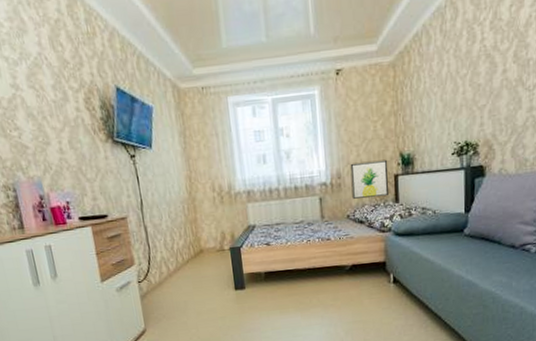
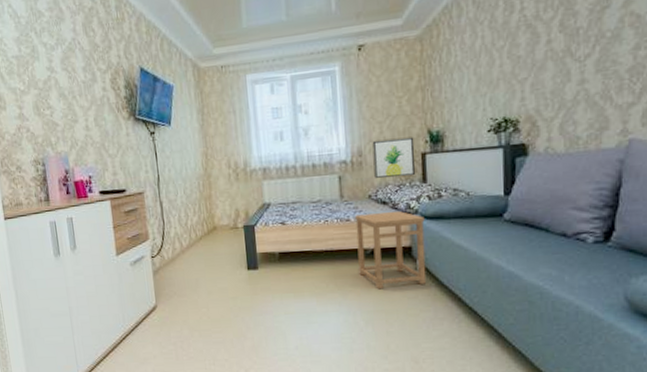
side table: none [335,229,399,302] -> present [355,210,427,290]

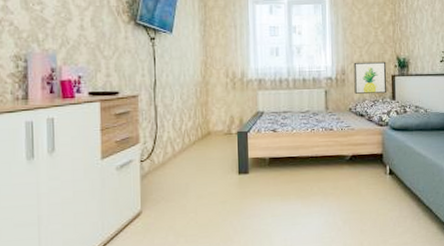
side table: present [355,210,427,290] -> none [338,122,394,192]

